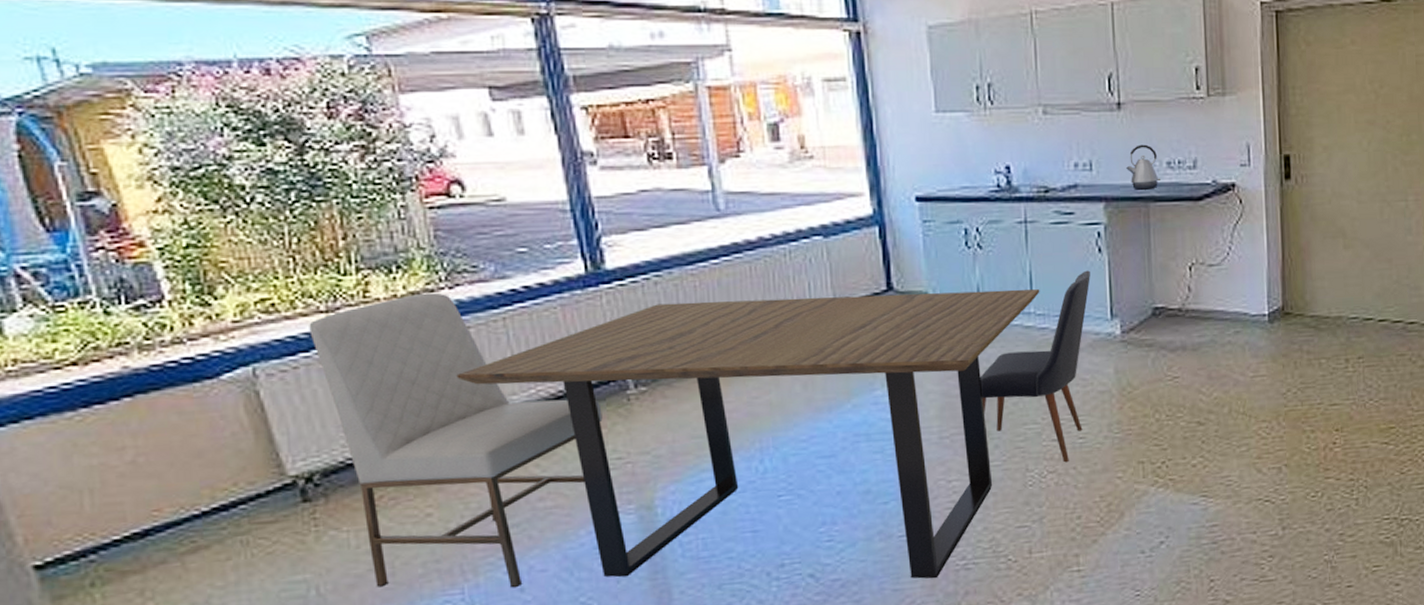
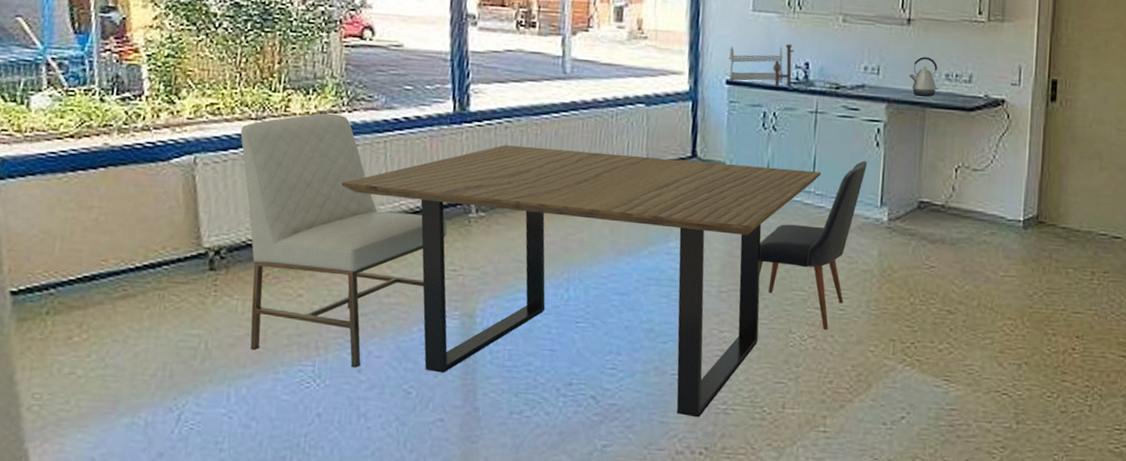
dish rack: none [914,150,982,199] -> present [728,46,783,83]
paper towel holder: none [968,146,993,197] -> present [772,43,794,87]

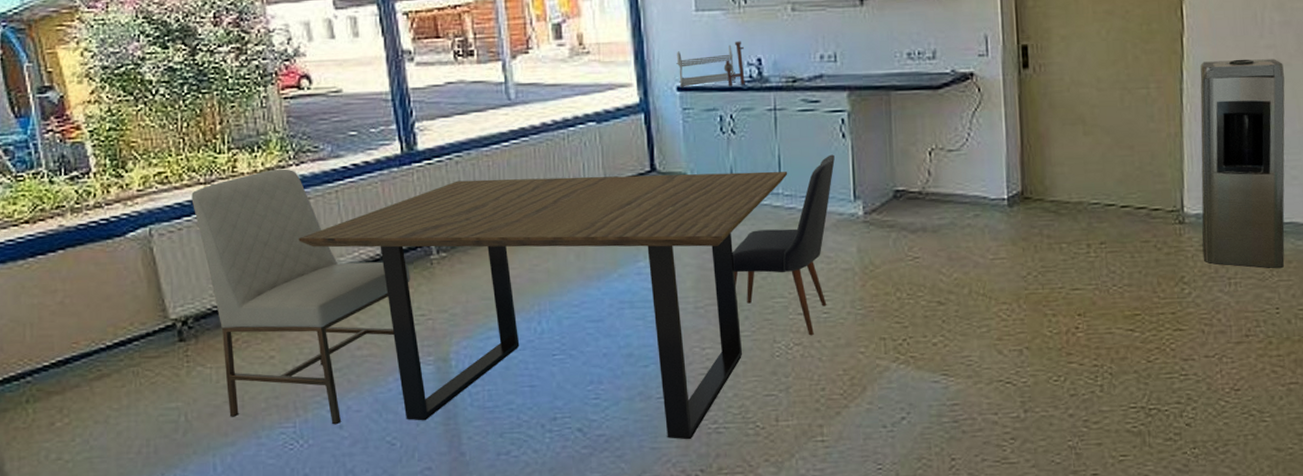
kettle: present [908,56,939,97] -> none [868,37,902,79]

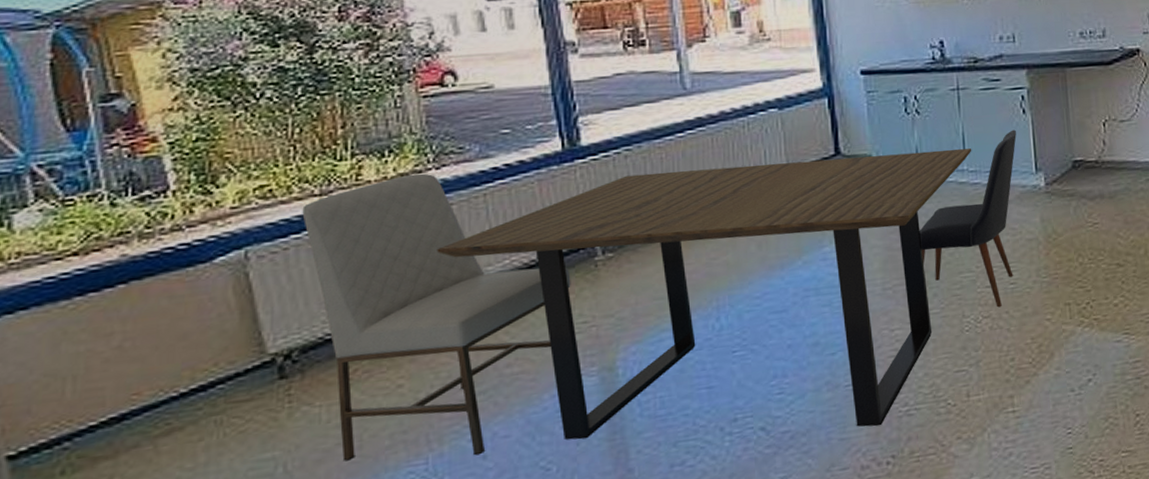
dish rack: present [676,44,736,89] -> none [859,28,919,72]
paper towel holder: present [723,41,745,87] -> none [907,24,928,69]

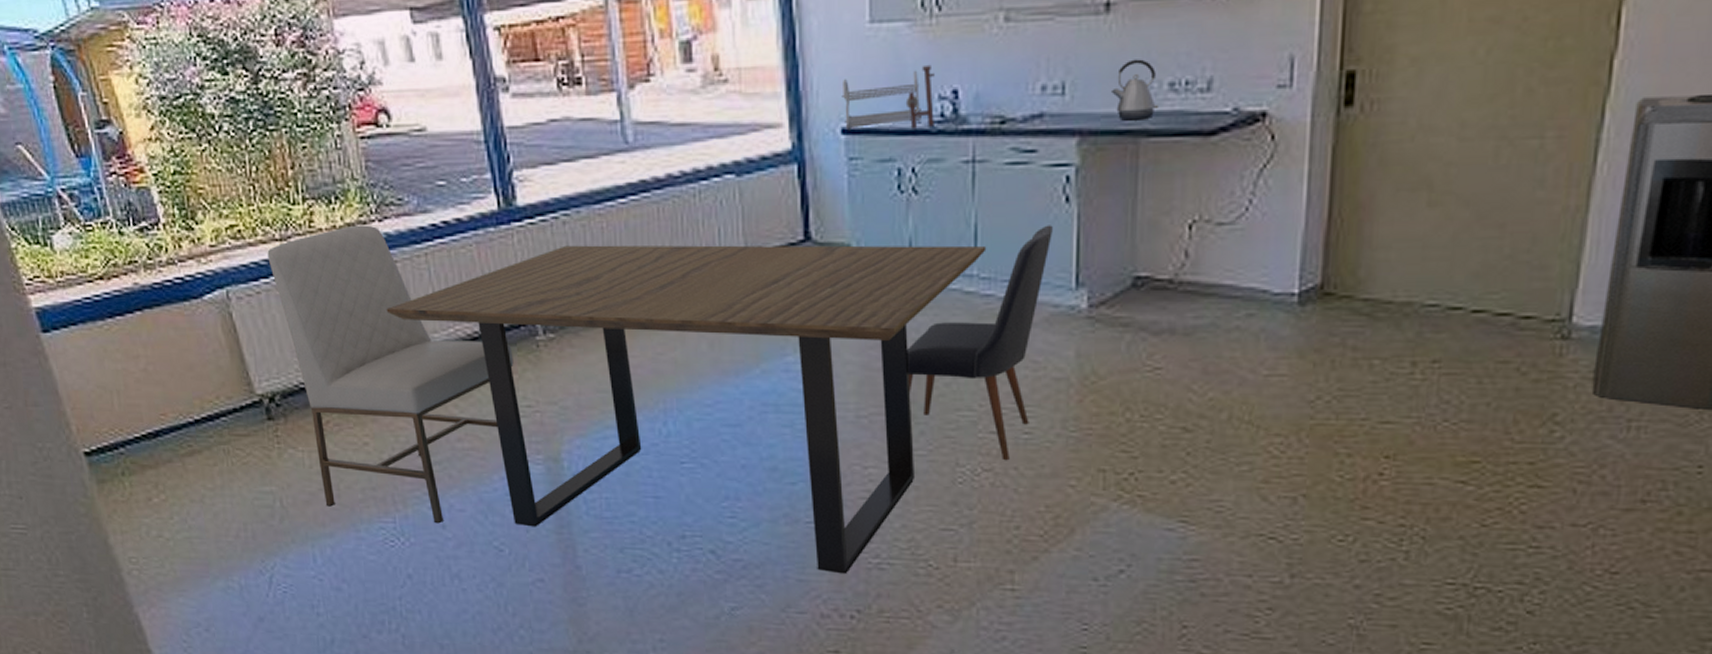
dish rack: none [859,28,919,72] -> present [841,70,921,131]
paper towel holder: none [907,24,928,69] -> present [905,64,934,129]
kettle: none [1044,18,1076,58] -> present [1110,59,1160,121]

